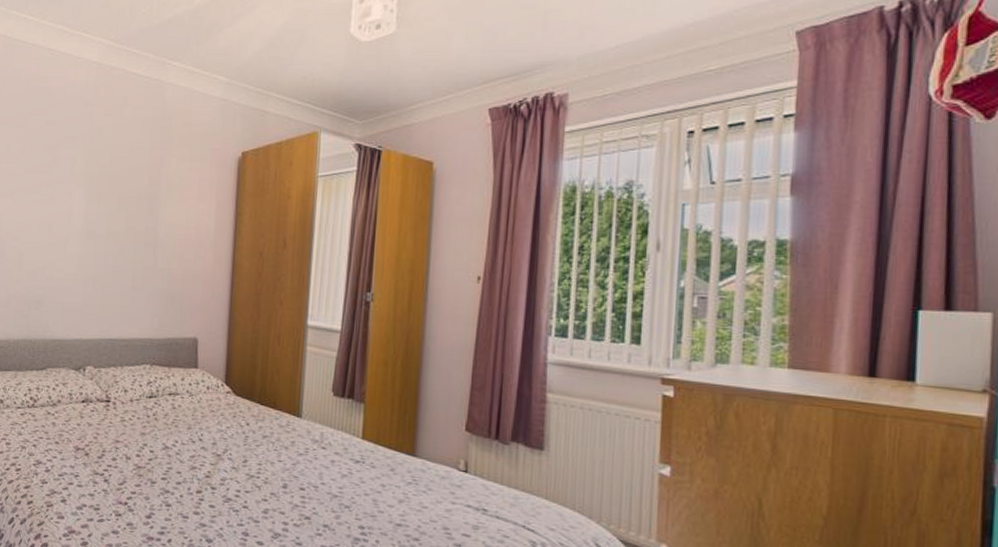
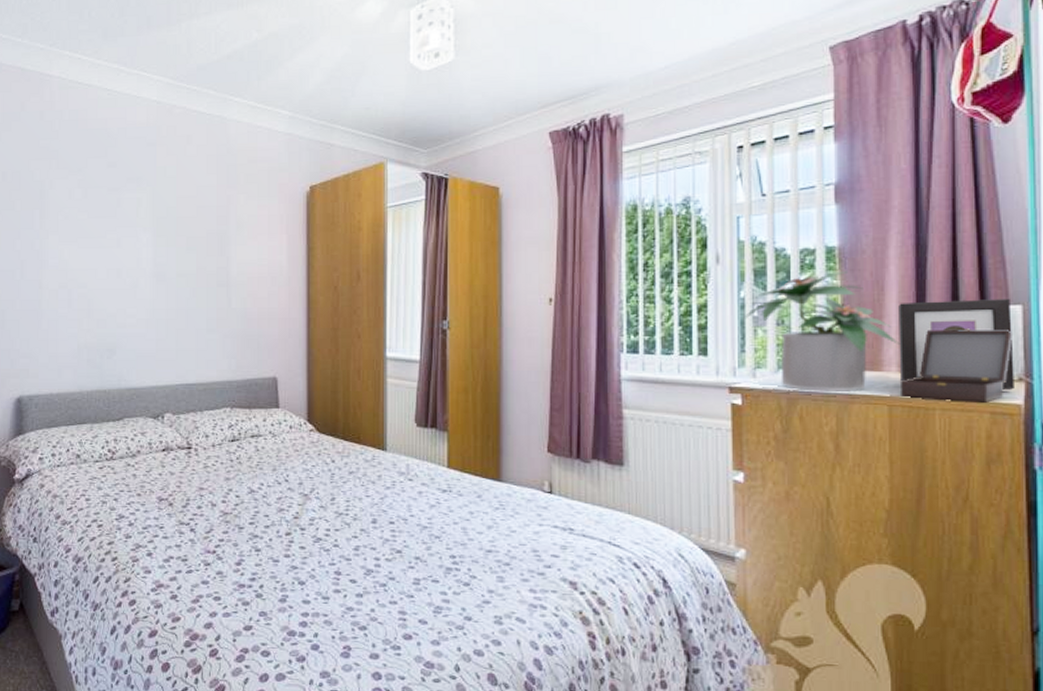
potted plant: none [682,266,852,392] -> present [743,271,900,393]
picture frame: none [848,302,980,403] -> present [899,299,1014,391]
jewelry box: none [849,332,981,413] -> present [901,327,1014,403]

